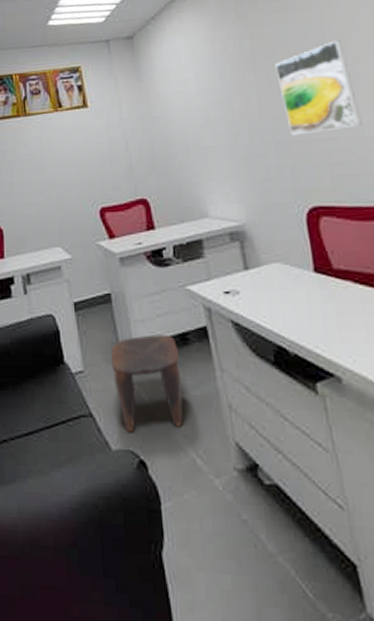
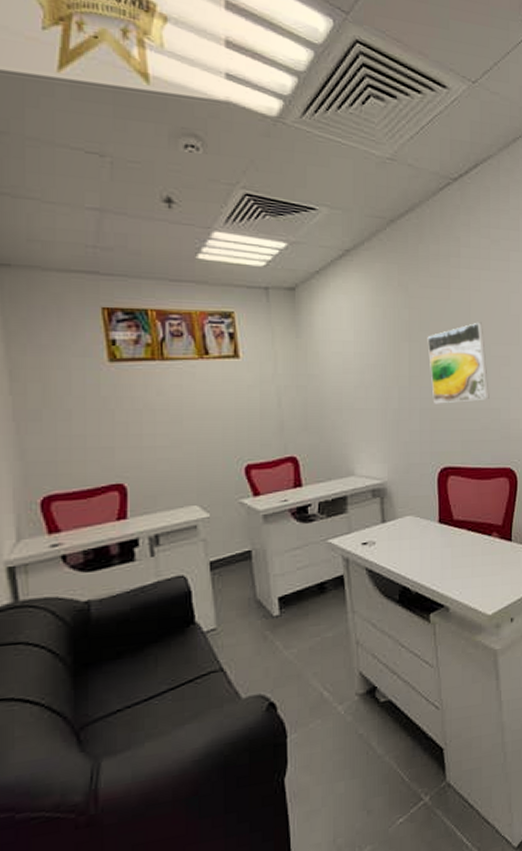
stool: present [110,335,184,432] -> none [247,585,316,679]

